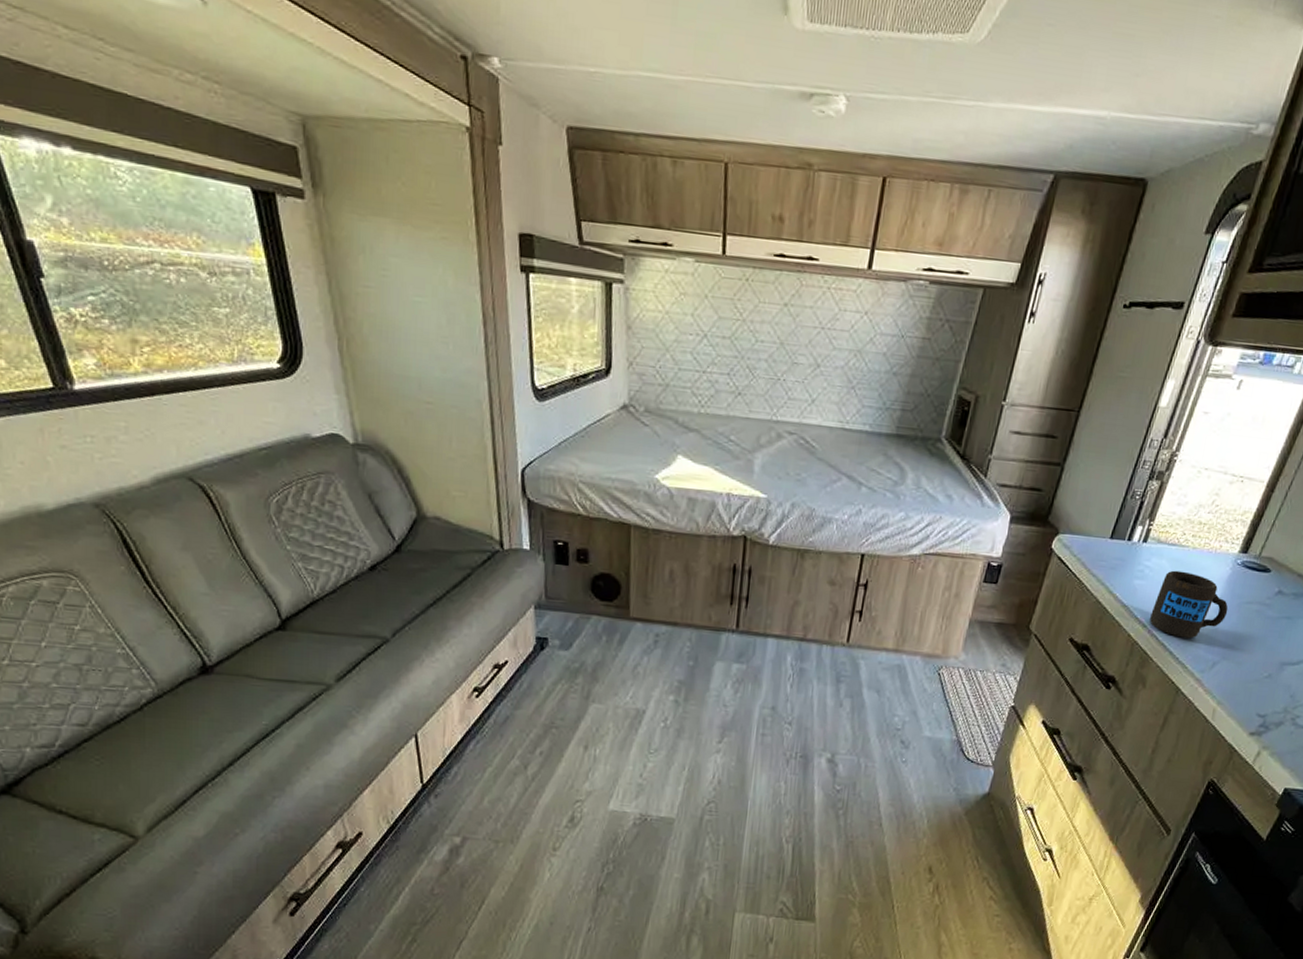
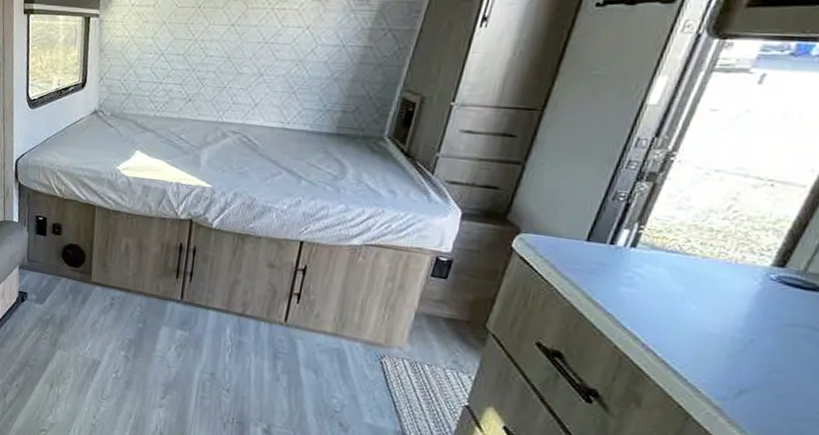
mug: present [1149,570,1228,639] -> none [643,280,760,359]

